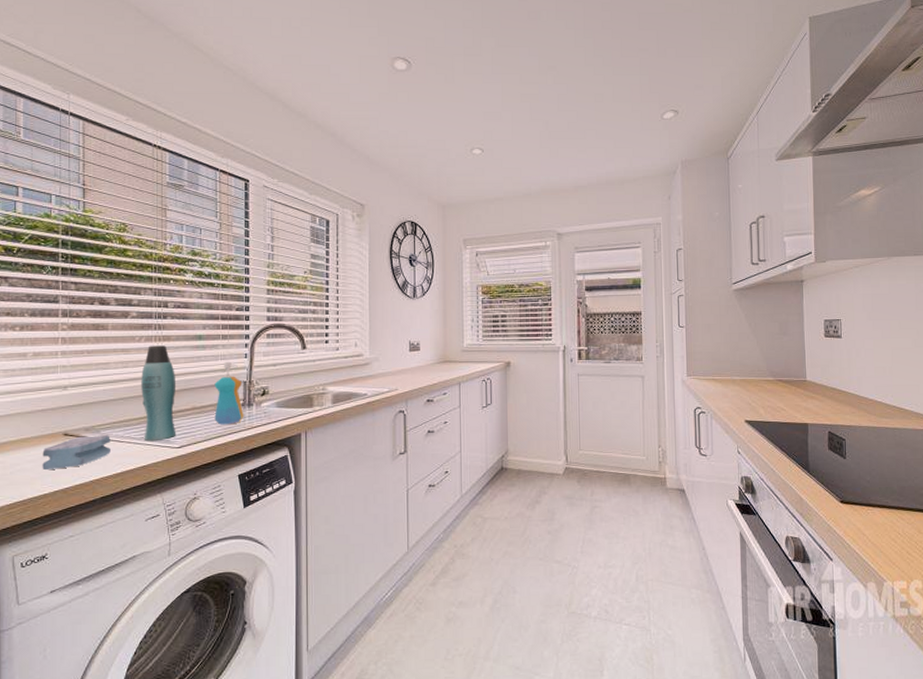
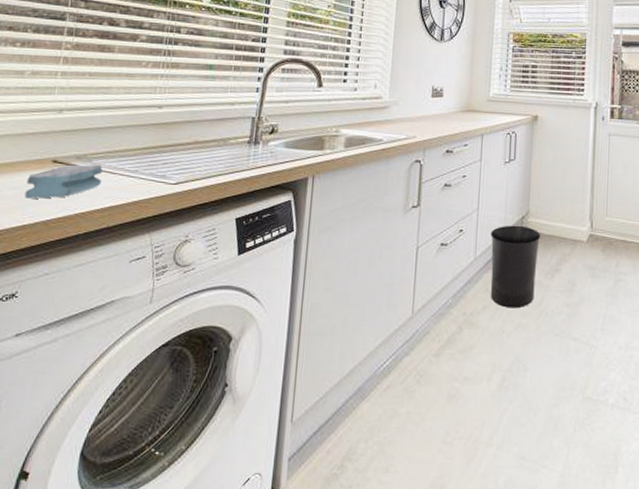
bottle: present [141,345,177,442] -> none [138,72,180,176]
soap dispenser: present [214,362,244,425] -> none [216,95,250,163]
waste bin: none [474,463,521,539] -> present [490,225,541,309]

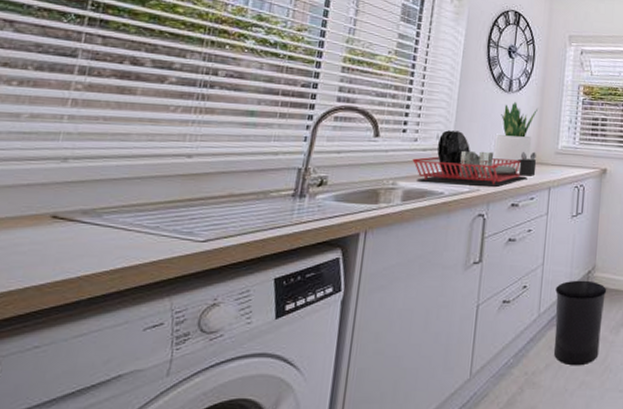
sponge: present [24,164,103,200] -> none [13,220,115,261]
dish rack: none [353,80,469,135] -> present [412,130,537,188]
planter: none [428,50,469,119] -> present [493,101,538,172]

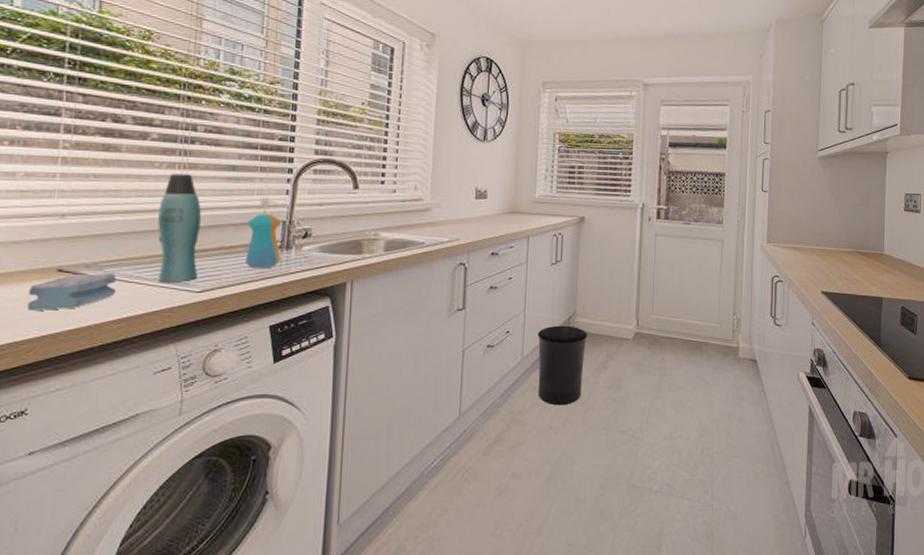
sponge: none [13,220,115,261] -> present [27,272,116,312]
bottle: none [159,118,214,233] -> present [157,173,202,284]
soap dispenser: none [255,144,296,218] -> present [245,198,281,269]
dish rack: present [412,130,537,188] -> none [392,181,515,237]
planter: present [493,101,538,172] -> none [471,150,513,221]

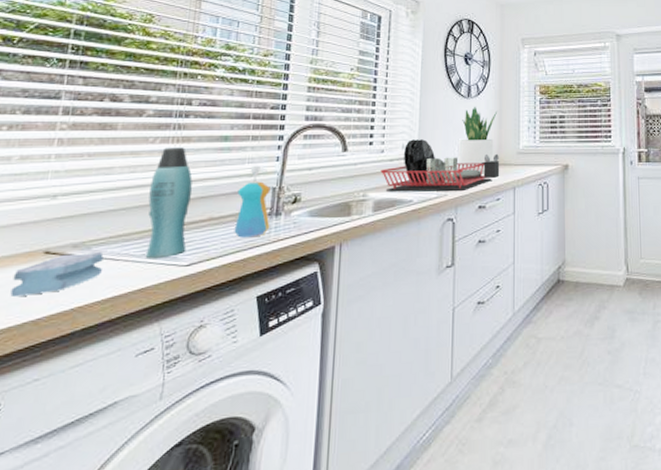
dish rack: none [392,181,515,237] -> present [380,139,500,192]
planter: none [471,150,513,221] -> present [457,106,497,174]
waste bin: present [537,325,588,406] -> none [528,275,578,362]

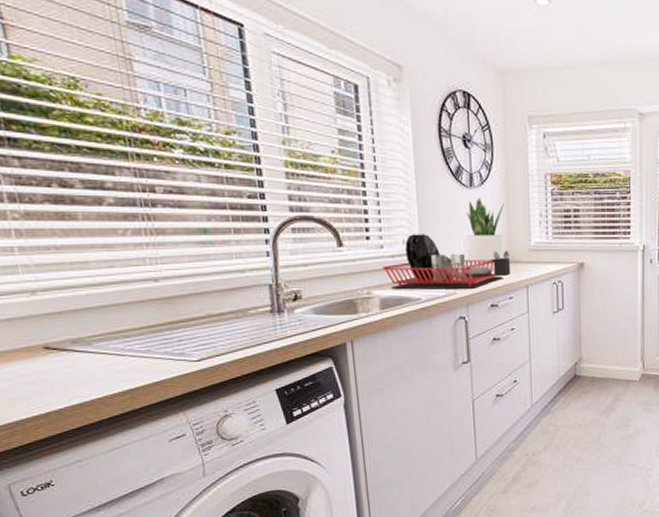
sponge: present [10,251,104,298] -> none [19,347,111,390]
bottle: present [145,147,193,259] -> none [133,240,192,355]
soap dispenser: present [234,166,270,238] -> none [231,262,275,335]

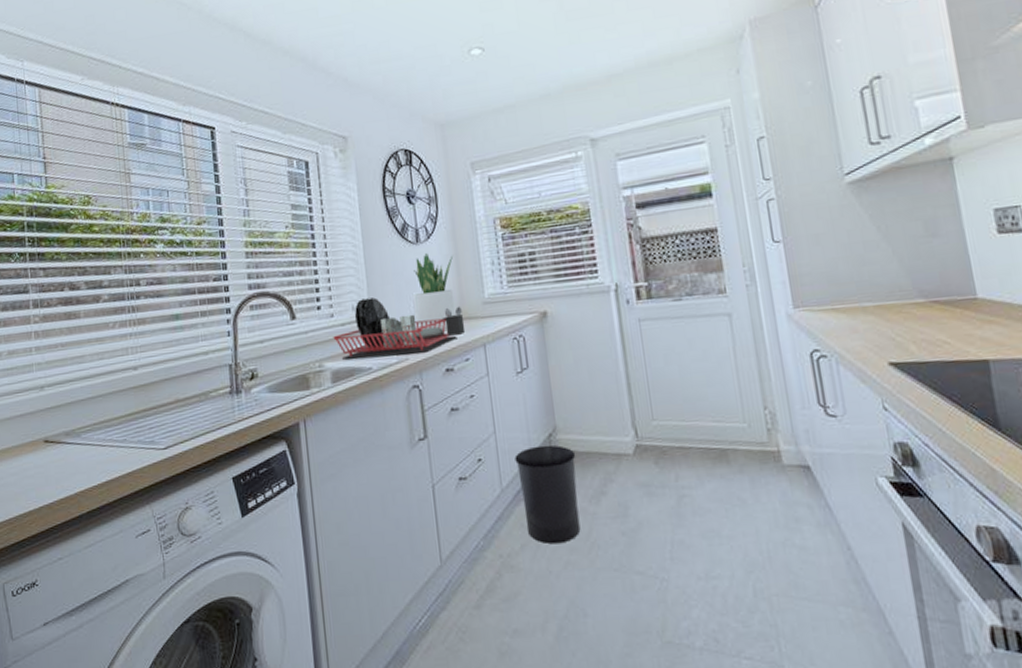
waste bin: none [545,371,595,446] -> present [514,445,581,545]

